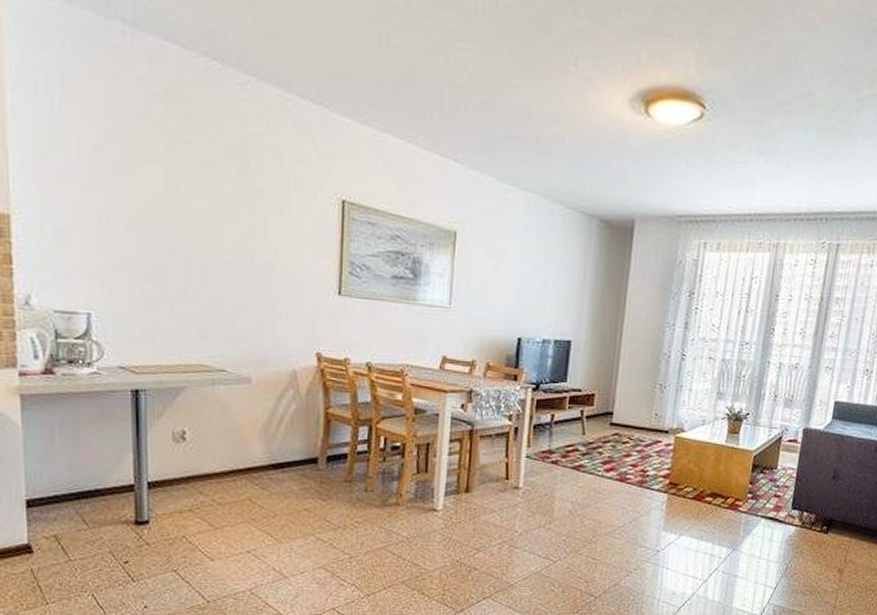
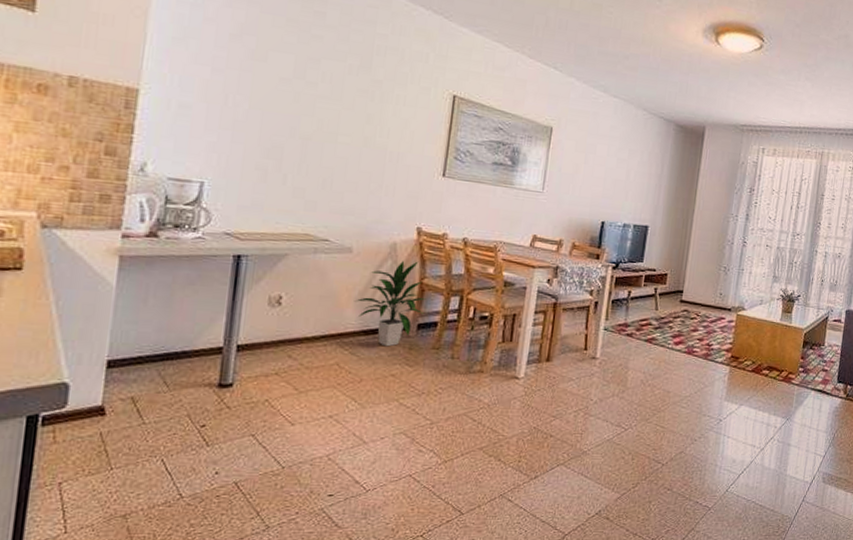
indoor plant: none [259,389,333,481] -> present [354,260,426,347]

